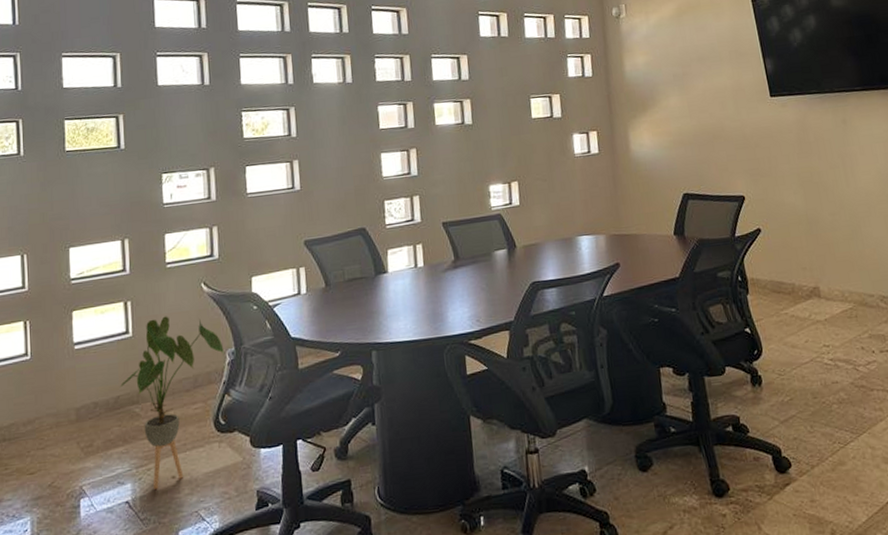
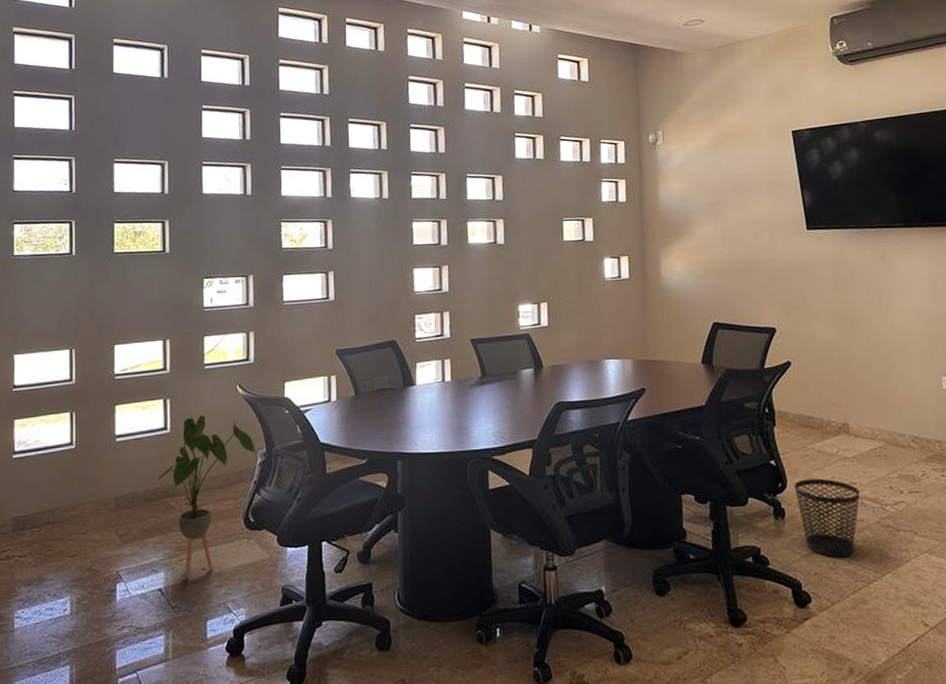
wastebasket: none [769,343,834,421] -> present [794,478,860,558]

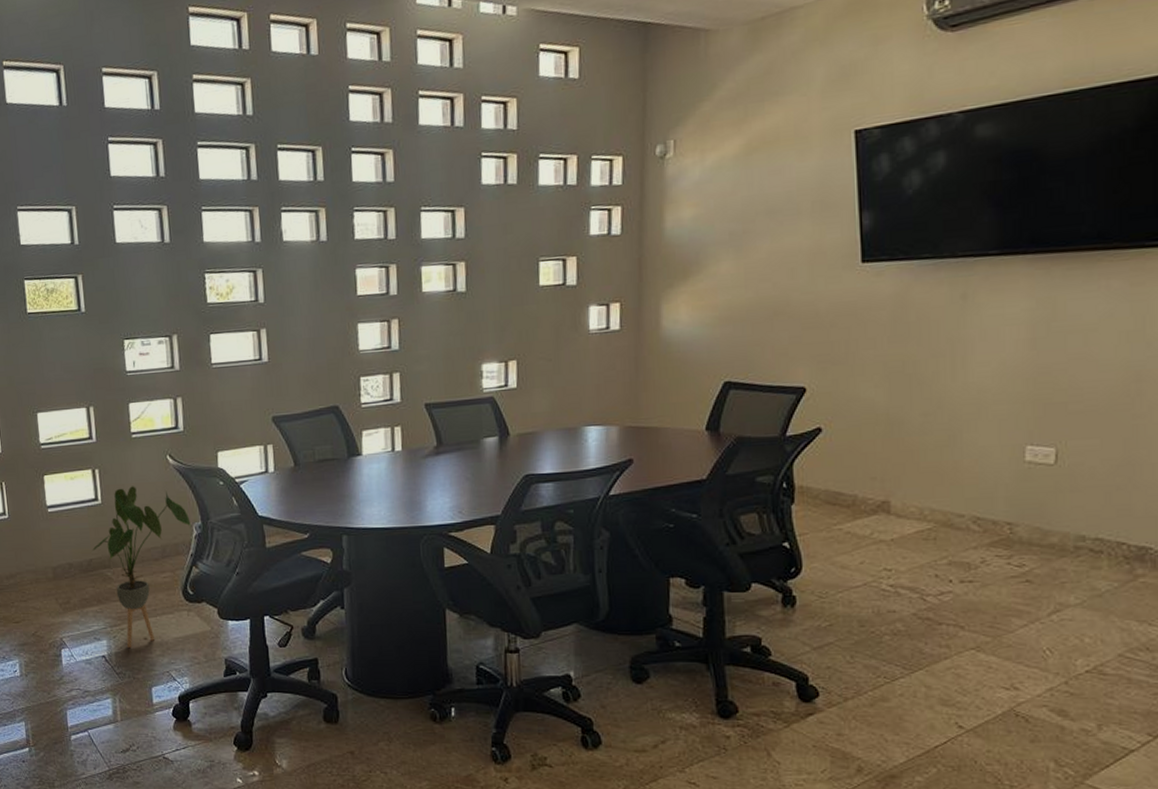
wastebasket: present [794,478,860,558] -> none [811,563,895,651]

